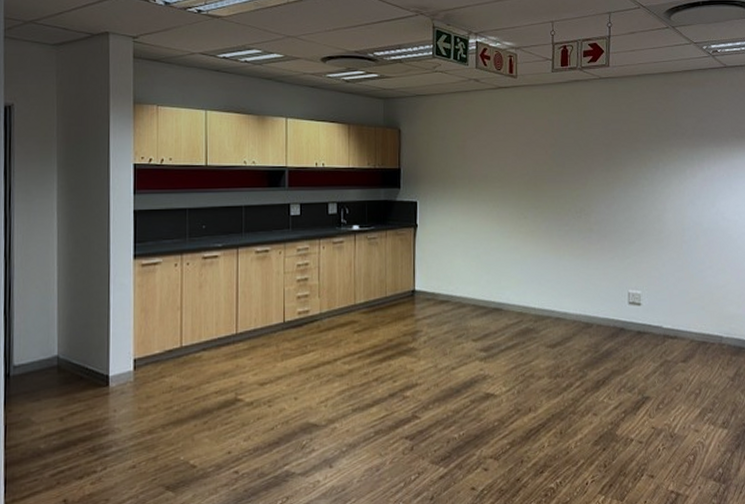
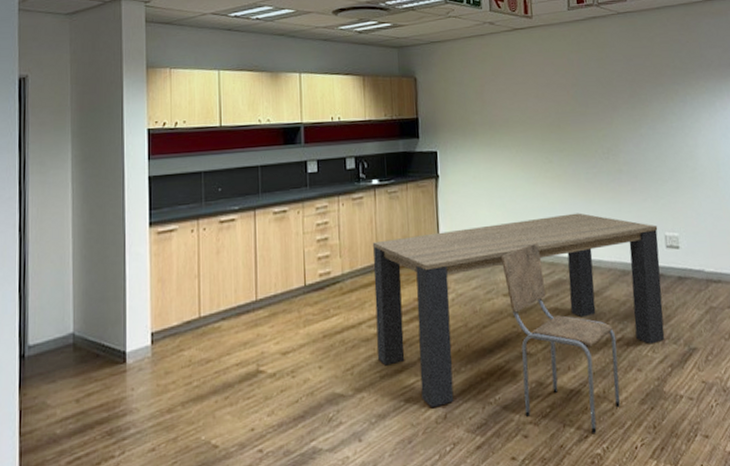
dining table: none [350,267,622,441] -> present [372,213,665,408]
dining chair: none [473,293,576,470] -> present [501,242,621,434]

